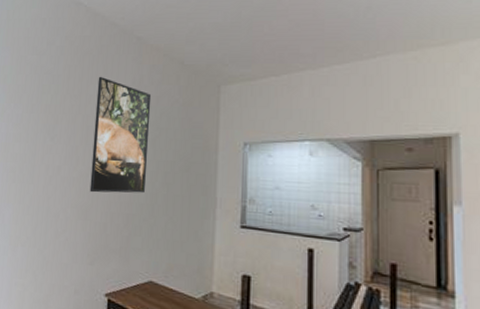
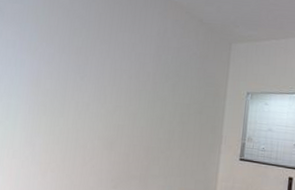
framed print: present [89,76,152,193] -> none [115,25,174,130]

